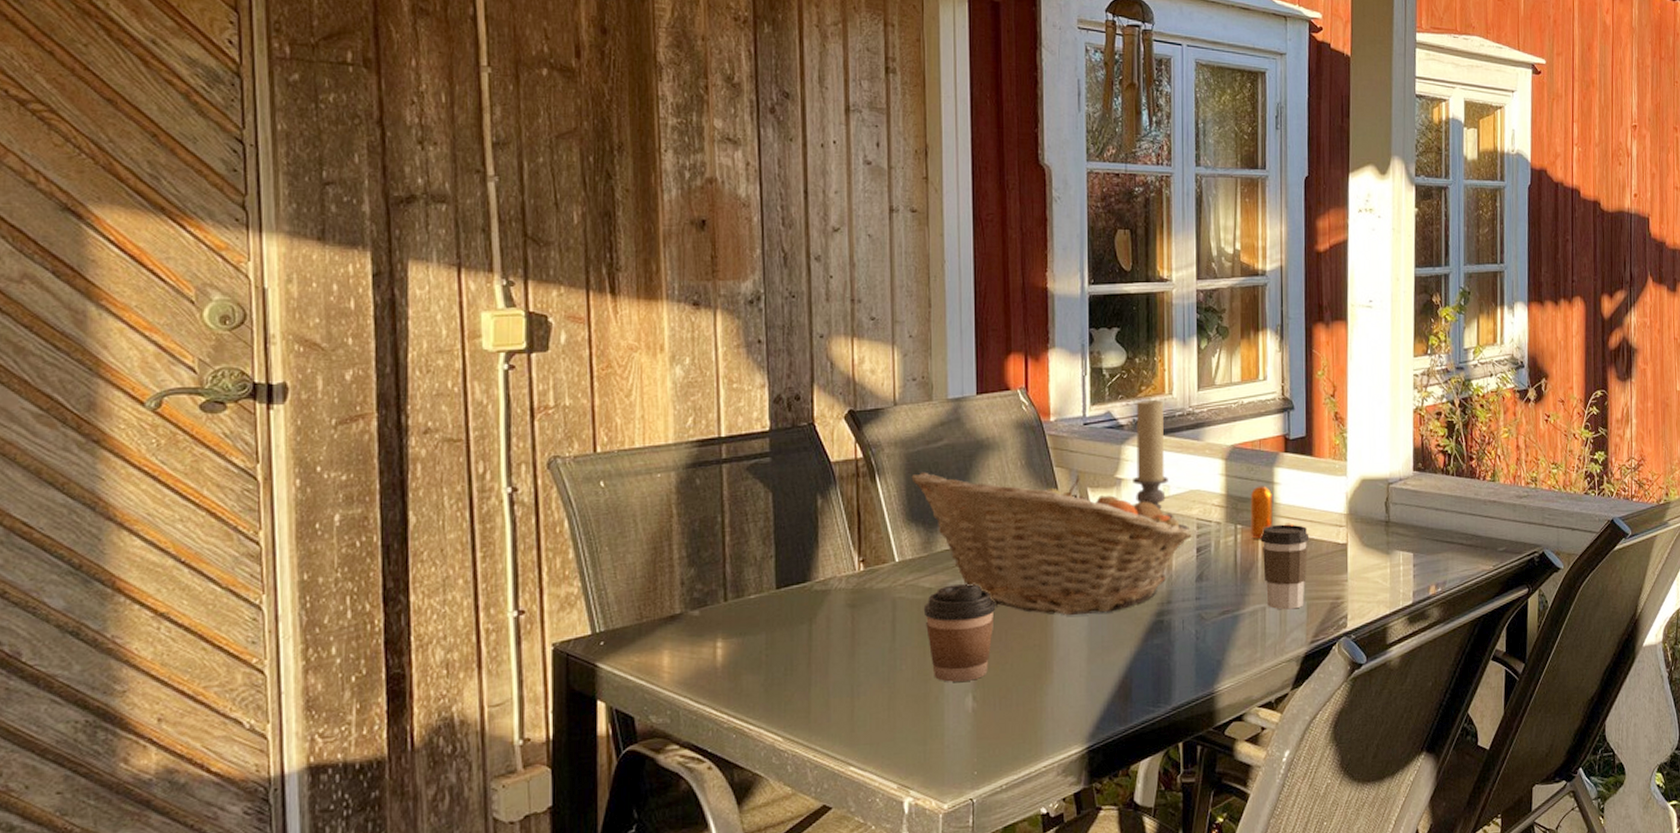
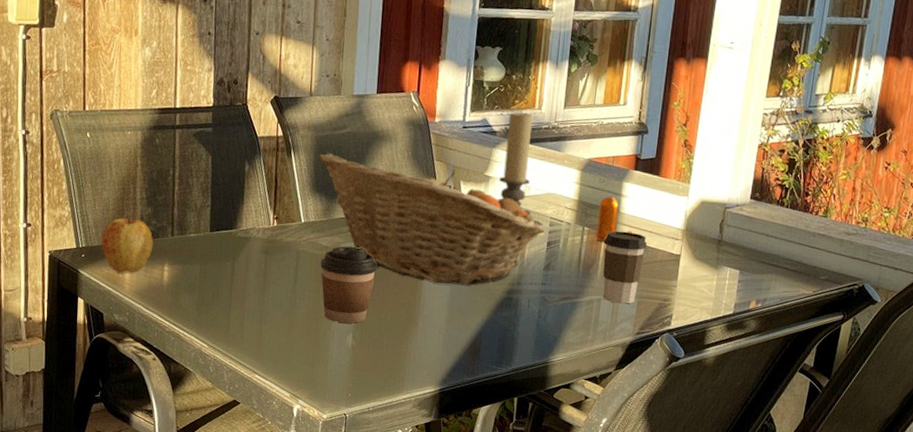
apple: none [628,585,700,660] -> present [102,218,154,274]

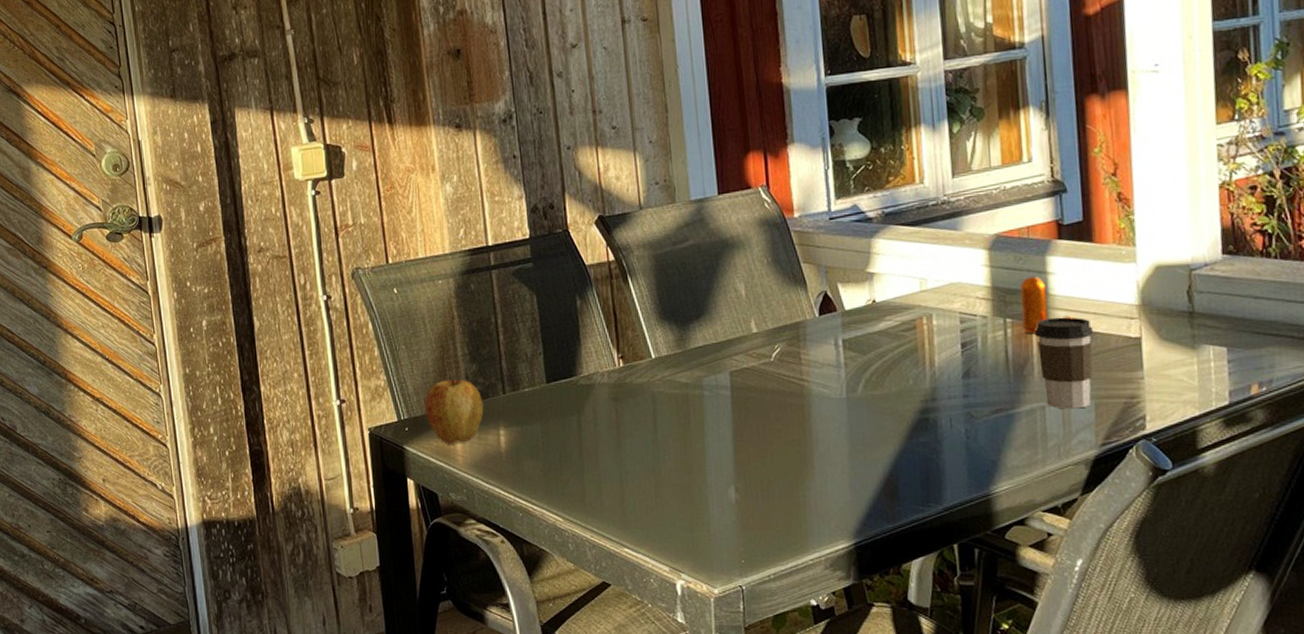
fruit basket: present [319,152,545,285] -> none [661,272,955,412]
coffee cup: present [321,246,378,324] -> none [683,379,752,473]
candle holder: present [499,110,544,228] -> none [884,188,953,327]

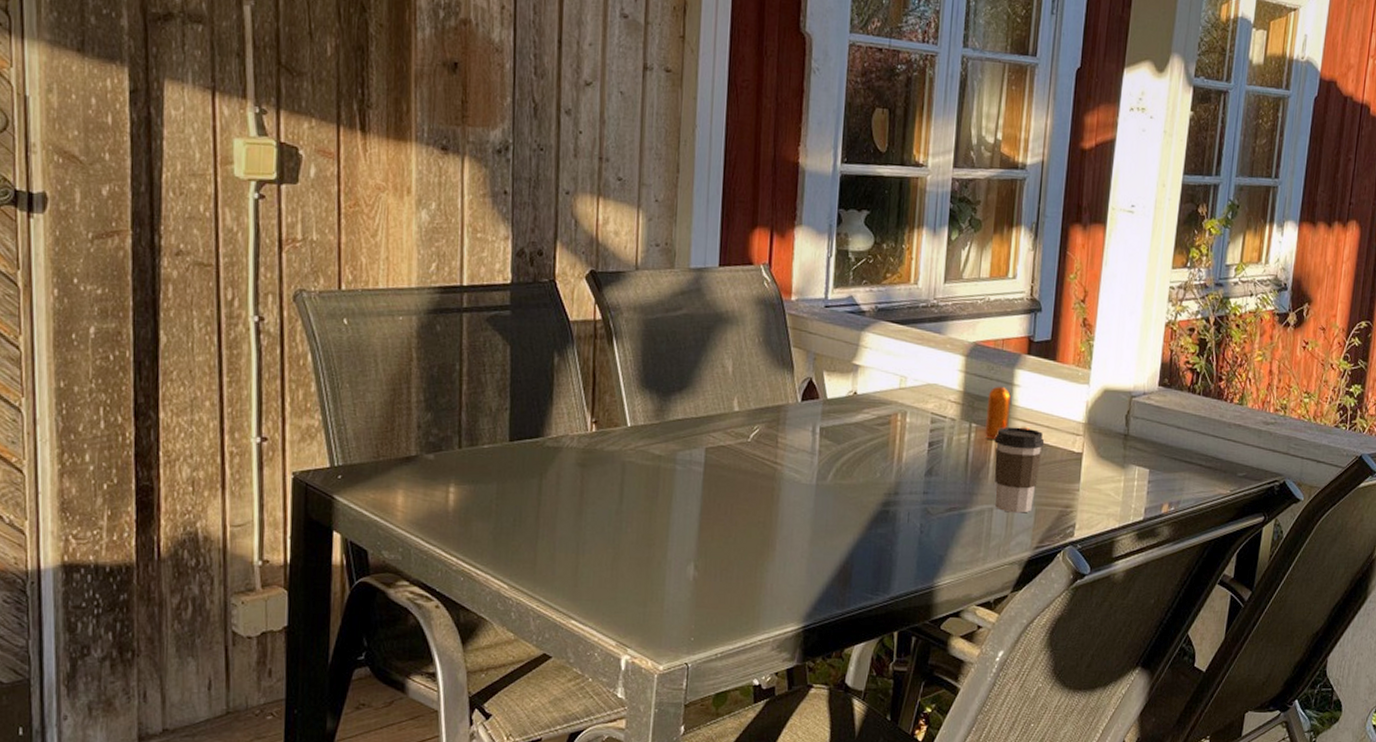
apple: present [425,379,484,445] -> none [365,426,435,498]

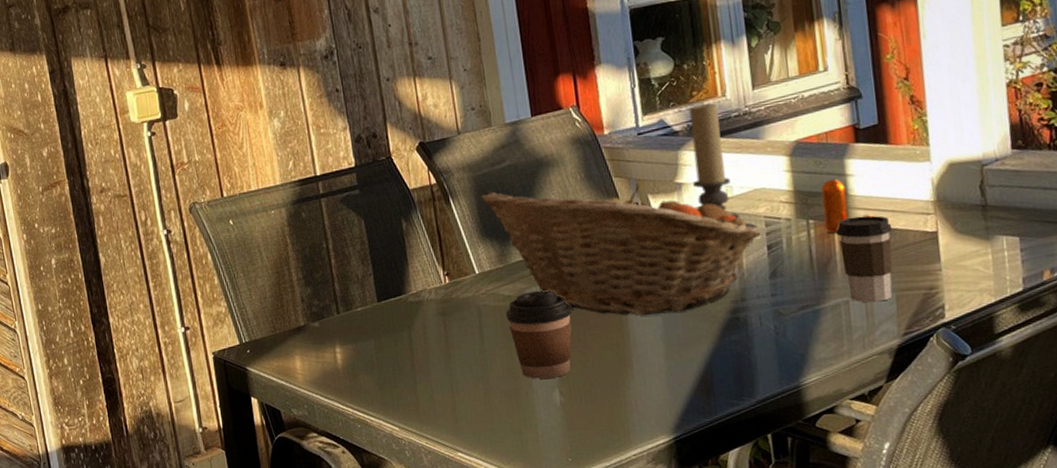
fruit basket: none [648,339,925,497] -> present [481,185,761,316]
coffee cup: none [653,455,724,550] -> present [506,290,572,379]
candle holder: none [870,286,924,426] -> present [688,102,759,231]

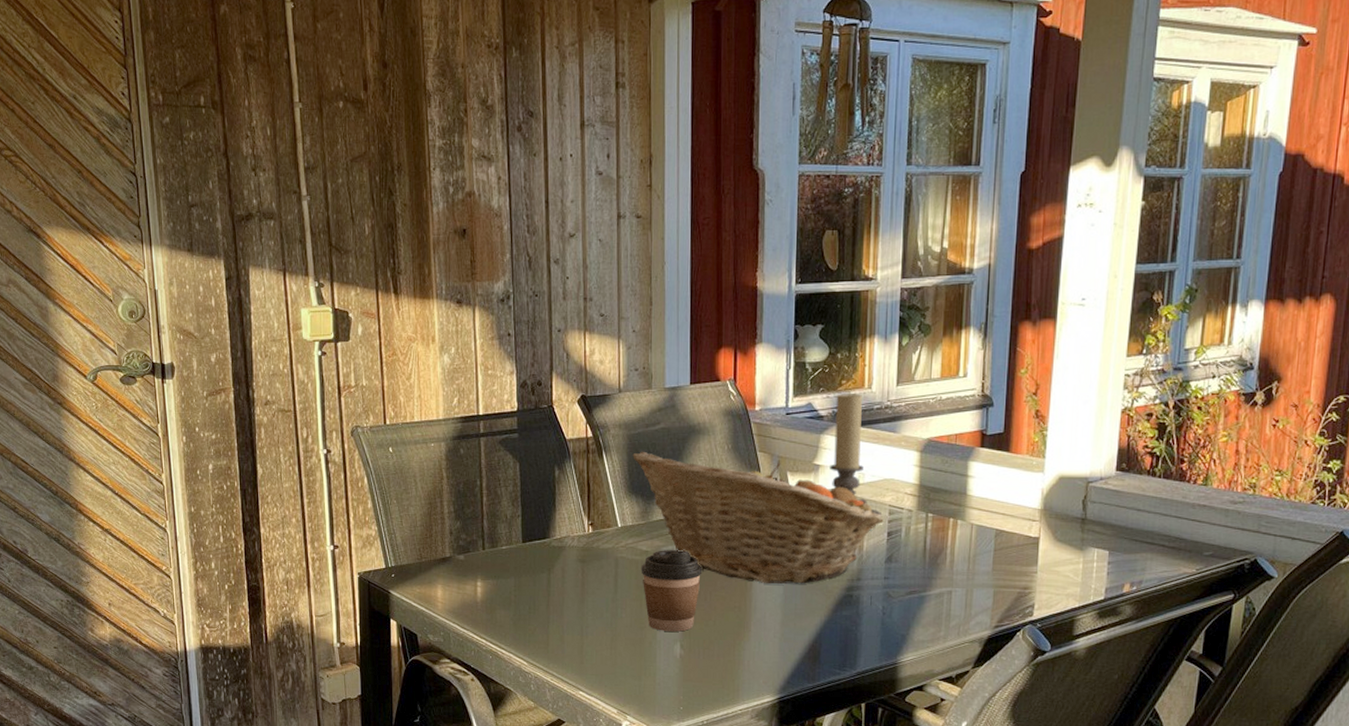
pepper shaker: present [820,178,873,233] -> none [941,478,985,528]
coffee cup: present [837,215,893,303] -> none [952,515,1001,595]

